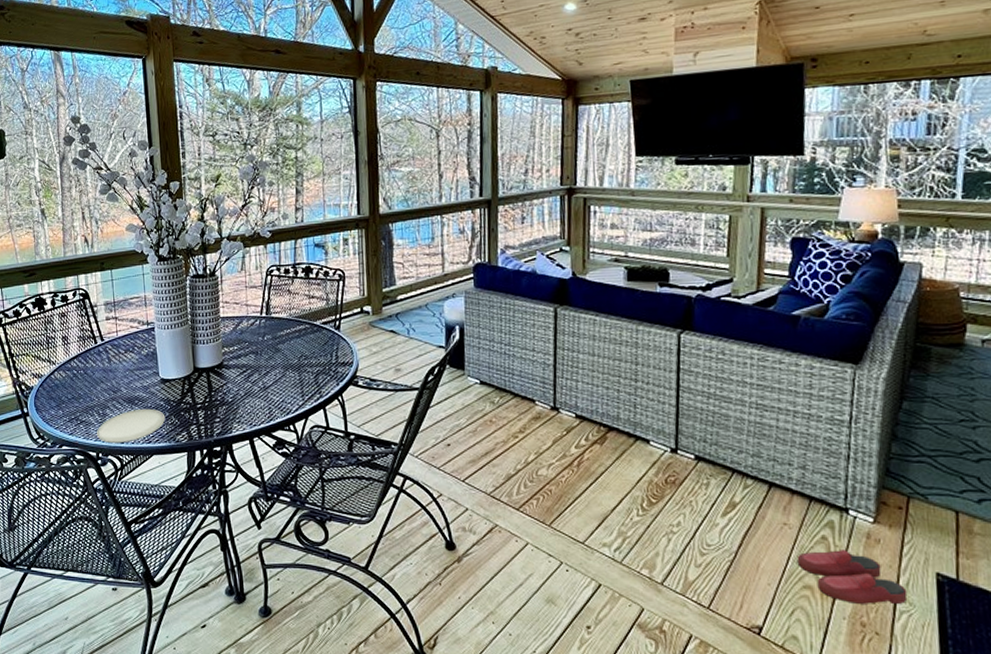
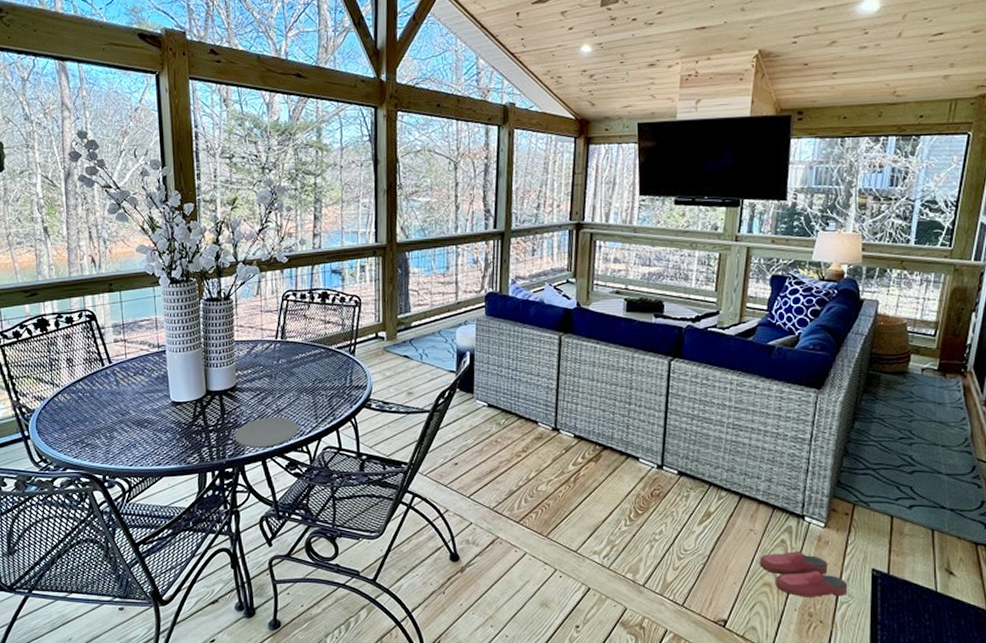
plate: present [97,408,166,444] -> none [104,431,176,466]
plate: none [222,394,286,426] -> present [234,417,299,448]

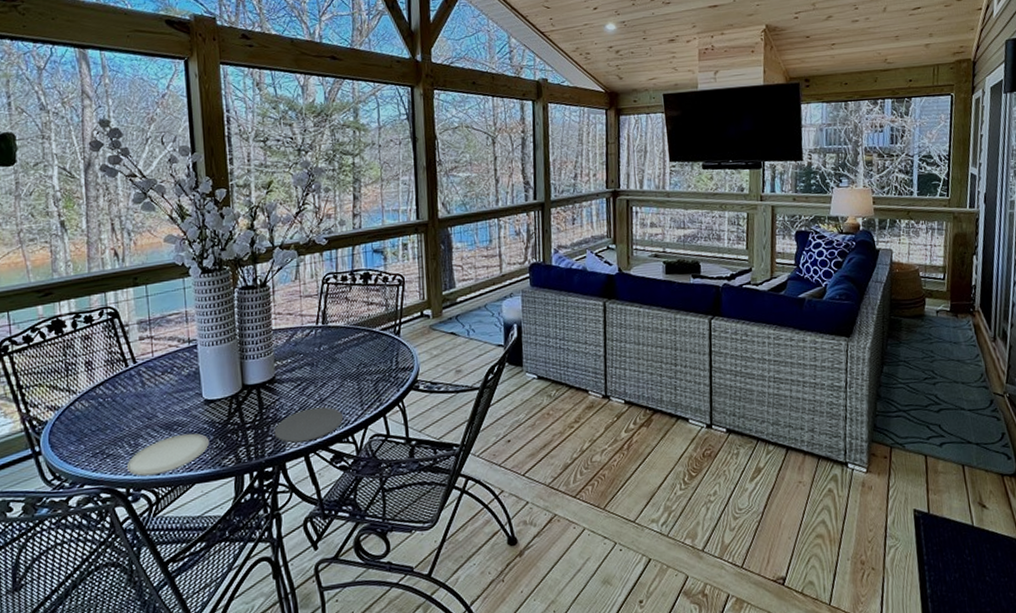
plate: none [104,431,176,466] -> present [127,433,210,477]
slippers: present [759,551,848,597] -> none [810,499,894,546]

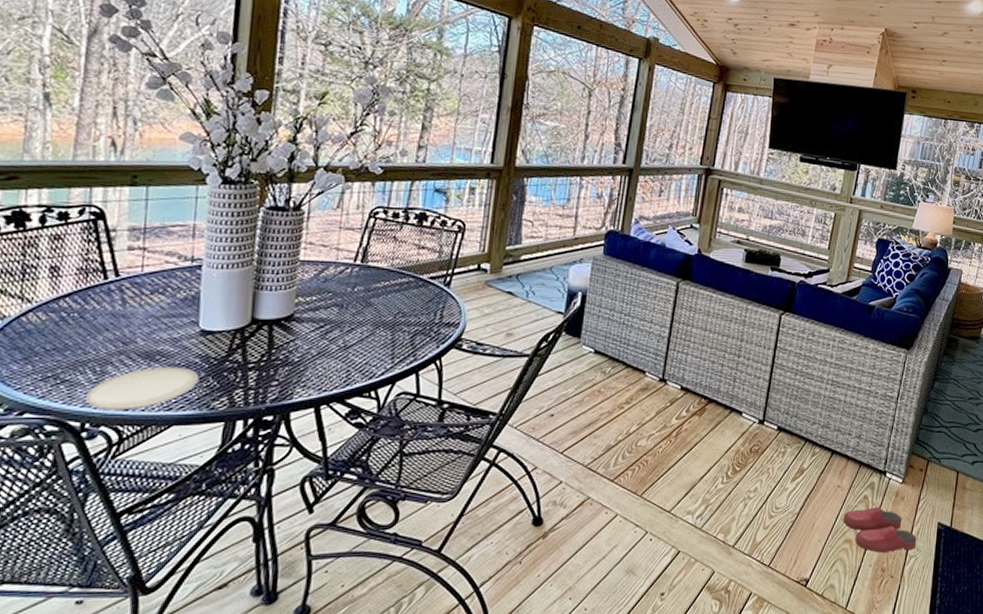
plate: present [274,407,344,443] -> none [281,355,369,391]
slippers: none [810,499,894,546] -> present [843,507,917,553]

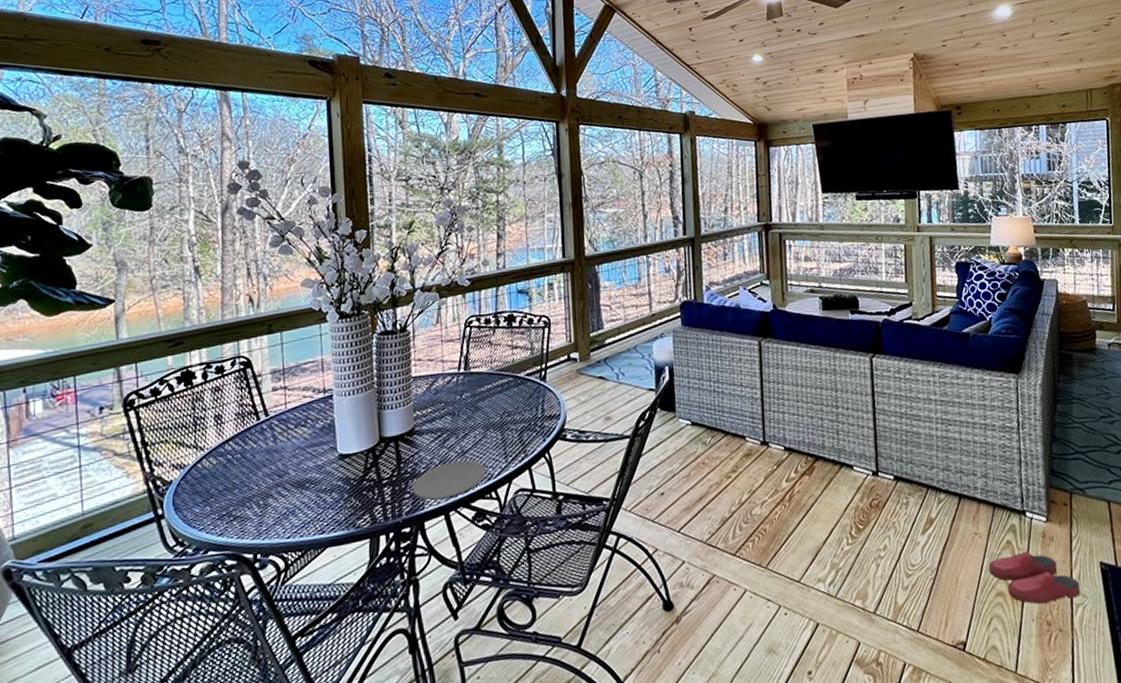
plate: present [86,366,200,411] -> none [255,491,344,541]
plate: none [281,355,369,391] -> present [412,460,487,501]

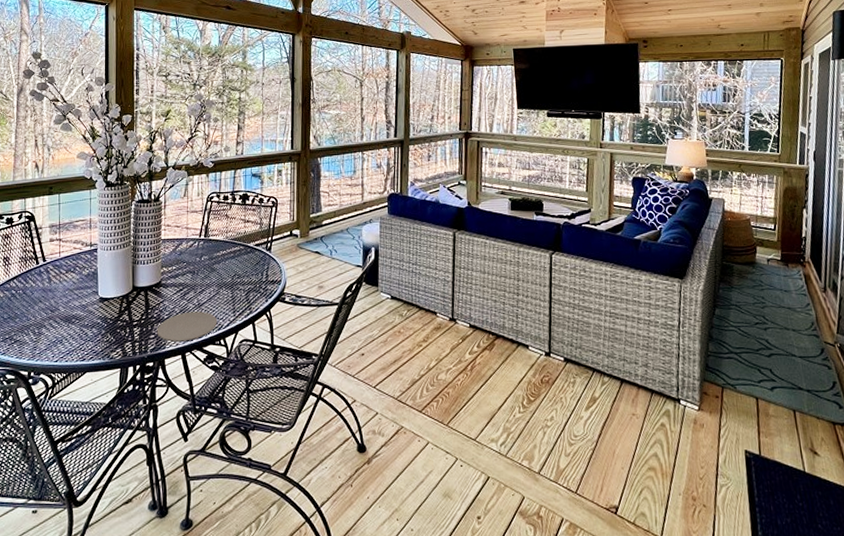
slippers: present [988,552,1081,604] -> none [643,435,725,481]

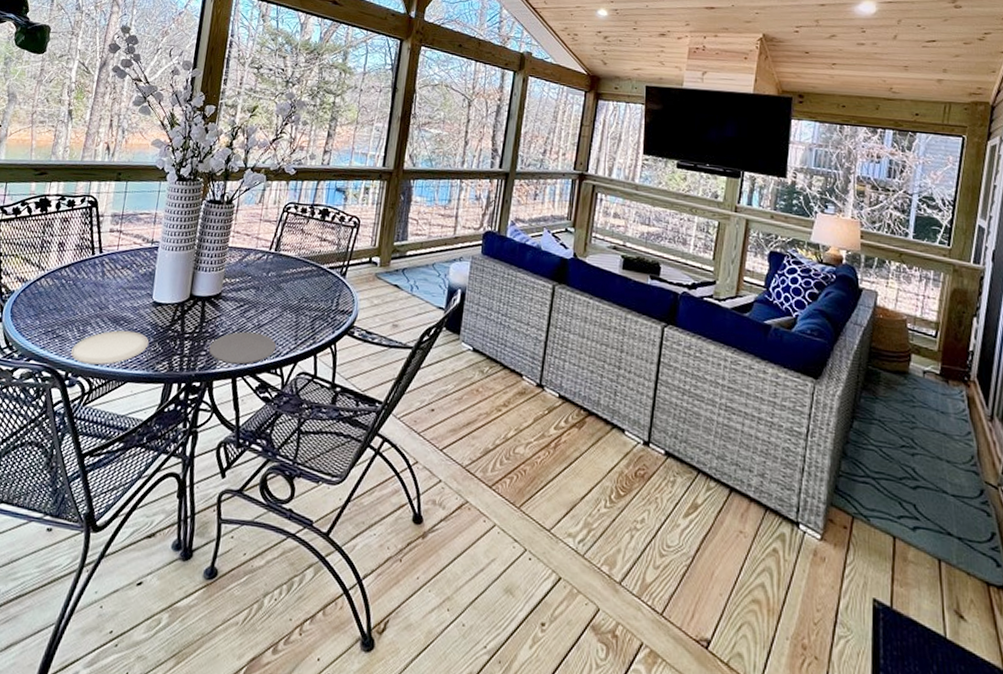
plate: none [31,326,101,363] -> present [71,330,149,366]

